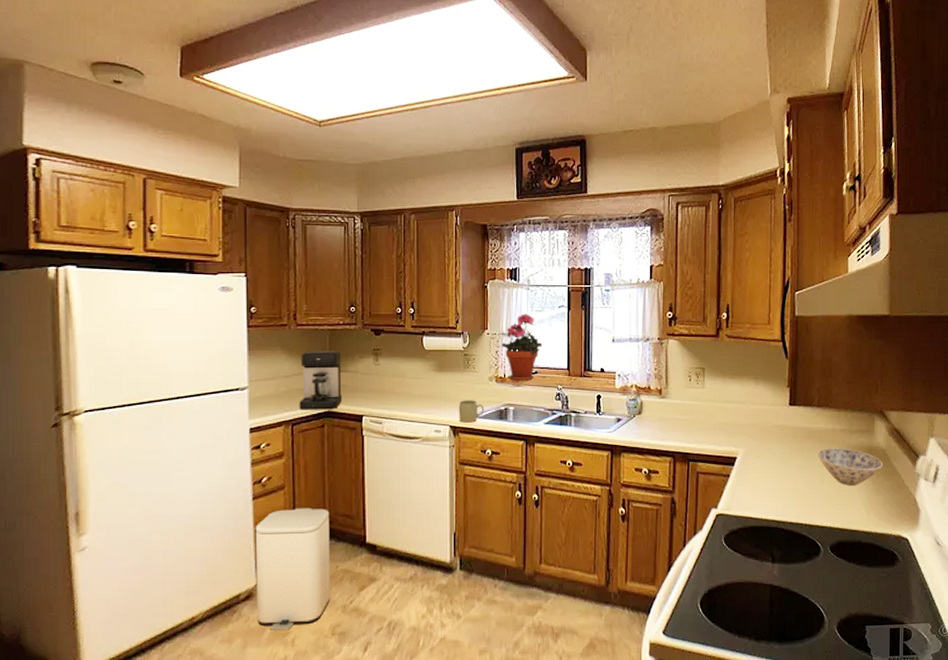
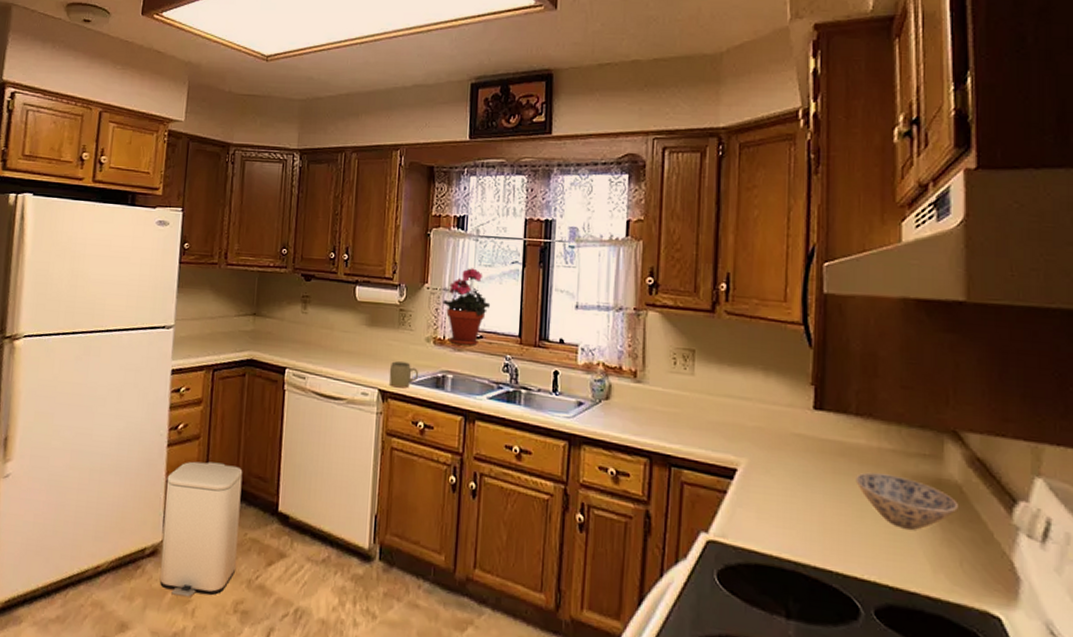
coffee maker: present [299,351,342,410] -> none [222,292,268,357]

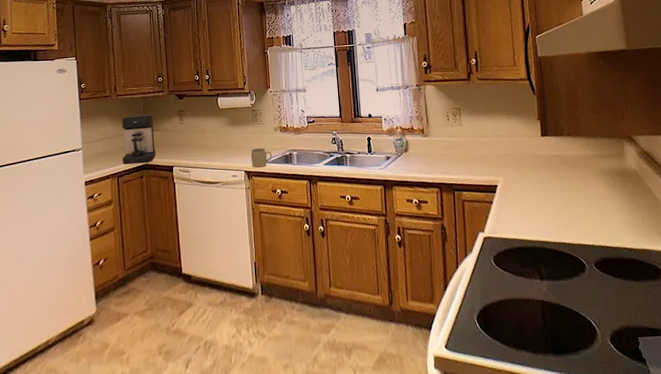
pedal bin: present [159,461,243,598] -> none [93,245,156,352]
coffee maker: none [222,292,268,357] -> present [121,114,156,165]
potted plant: present [442,268,491,347] -> none [282,72,317,130]
bowl: present [855,472,958,530] -> none [573,172,637,206]

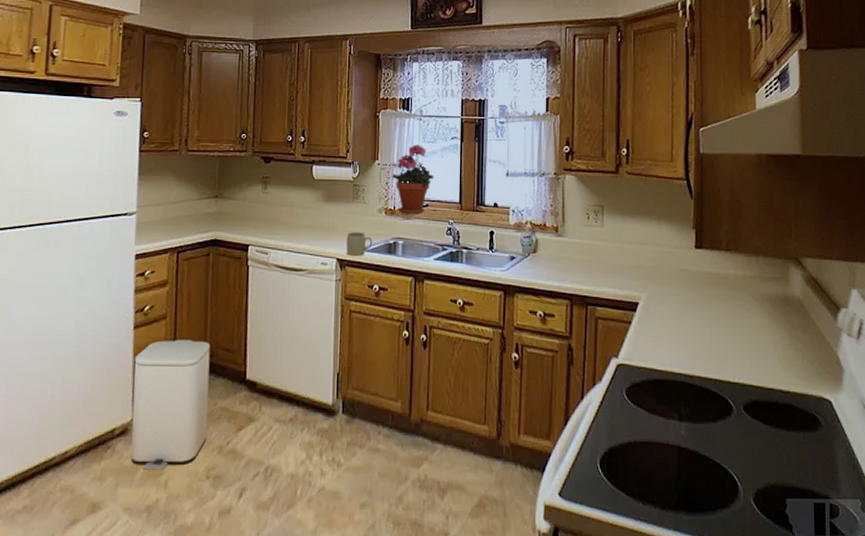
pedal bin: none [93,245,156,352] -> present [130,339,211,471]
coffee maker: present [121,114,156,165] -> none [186,177,230,238]
potted plant: none [282,72,317,130] -> present [392,144,434,214]

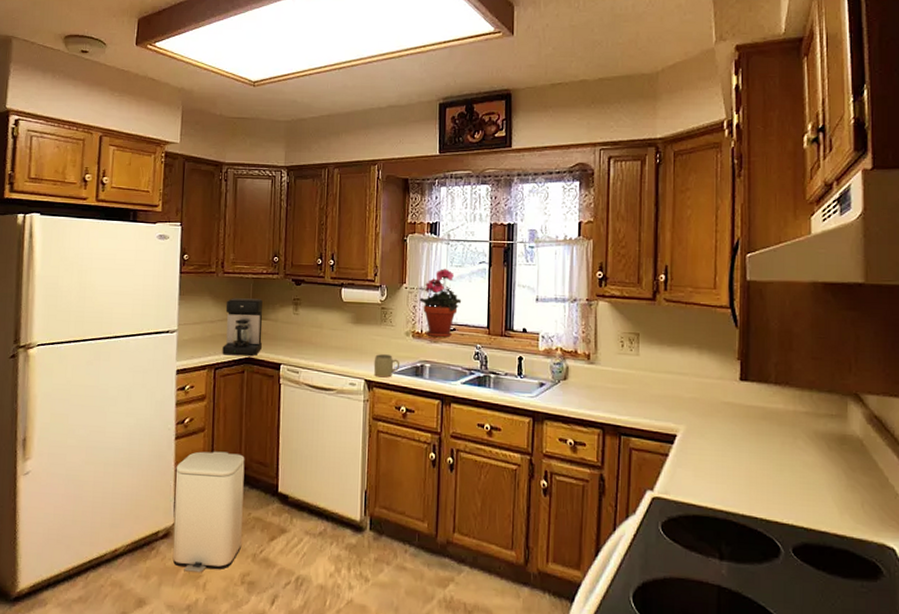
coffee maker: none [186,177,230,238] -> present [222,298,263,355]

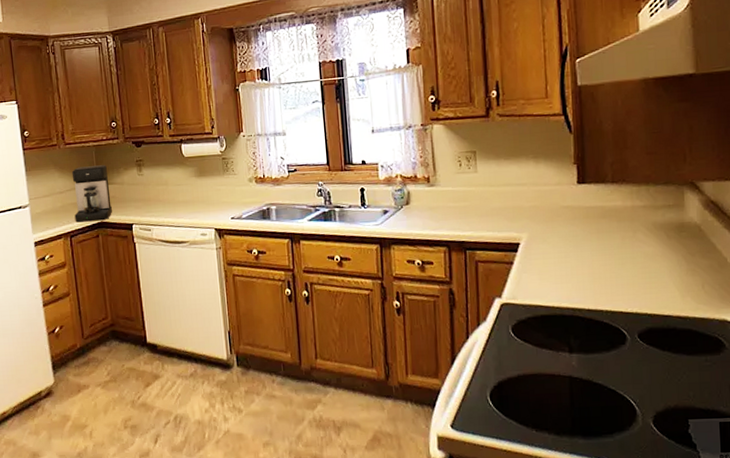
pedal bin: present [172,451,245,574] -> none [48,312,120,425]
mug: present [373,354,400,378] -> none [221,202,247,225]
potted plant: present [419,268,462,338] -> none [258,112,300,181]

